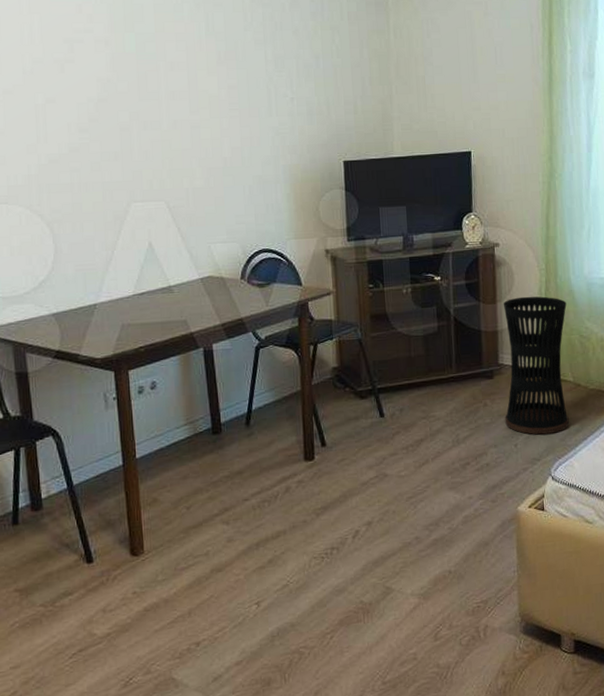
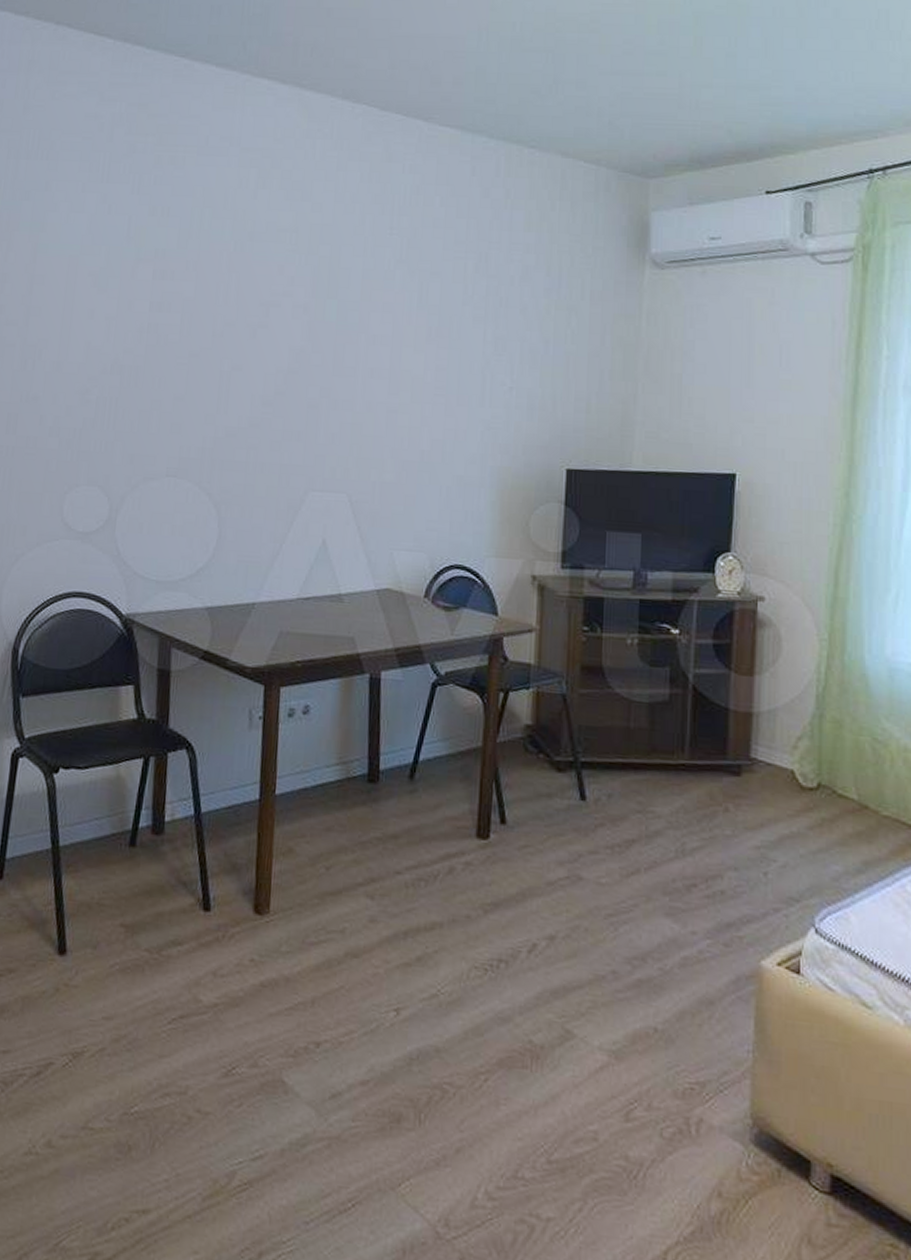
umbrella stand: present [503,296,569,435] -> none [752,672,856,868]

